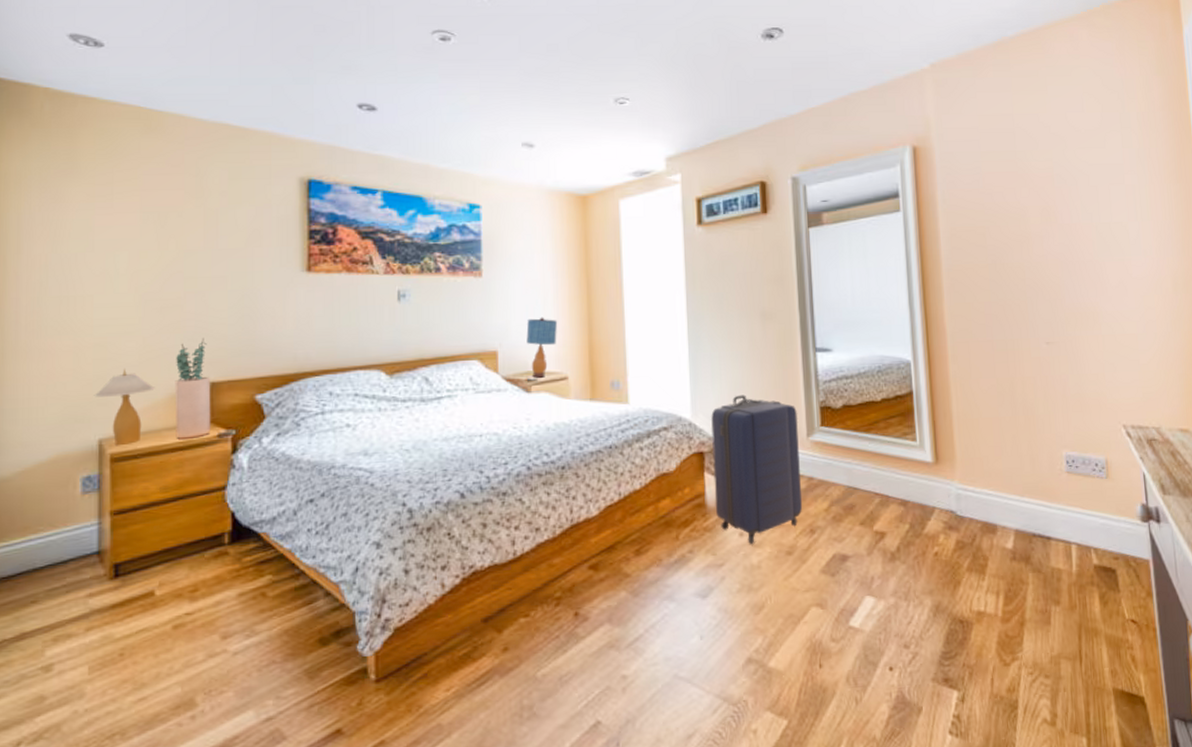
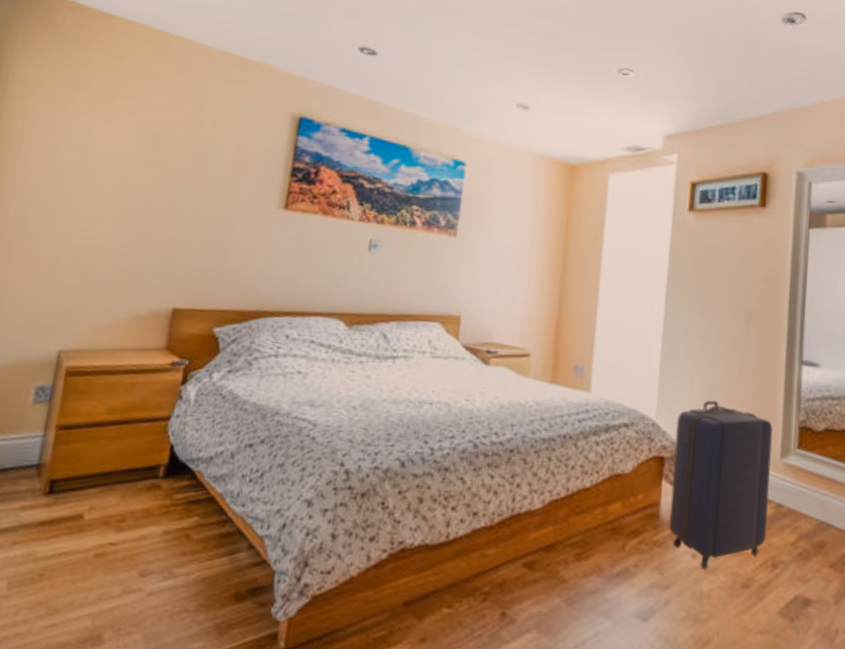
table lamp: present [94,368,155,445] -> none [61,282,120,360]
vase: present [174,338,211,439] -> none [131,262,176,363]
table lamp: present [526,317,558,378] -> none [492,286,528,351]

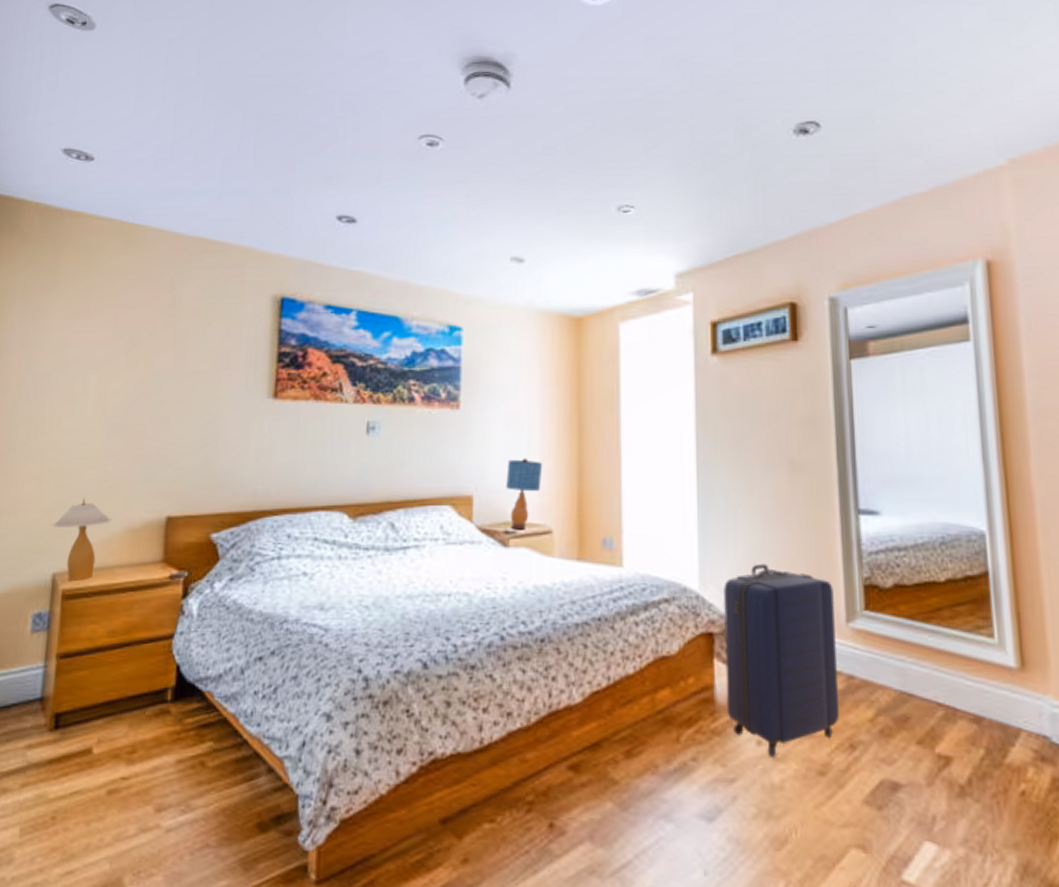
table lamp: none [61,282,120,360] -> present [52,497,112,581]
table lamp: none [492,286,528,351] -> present [506,458,543,530]

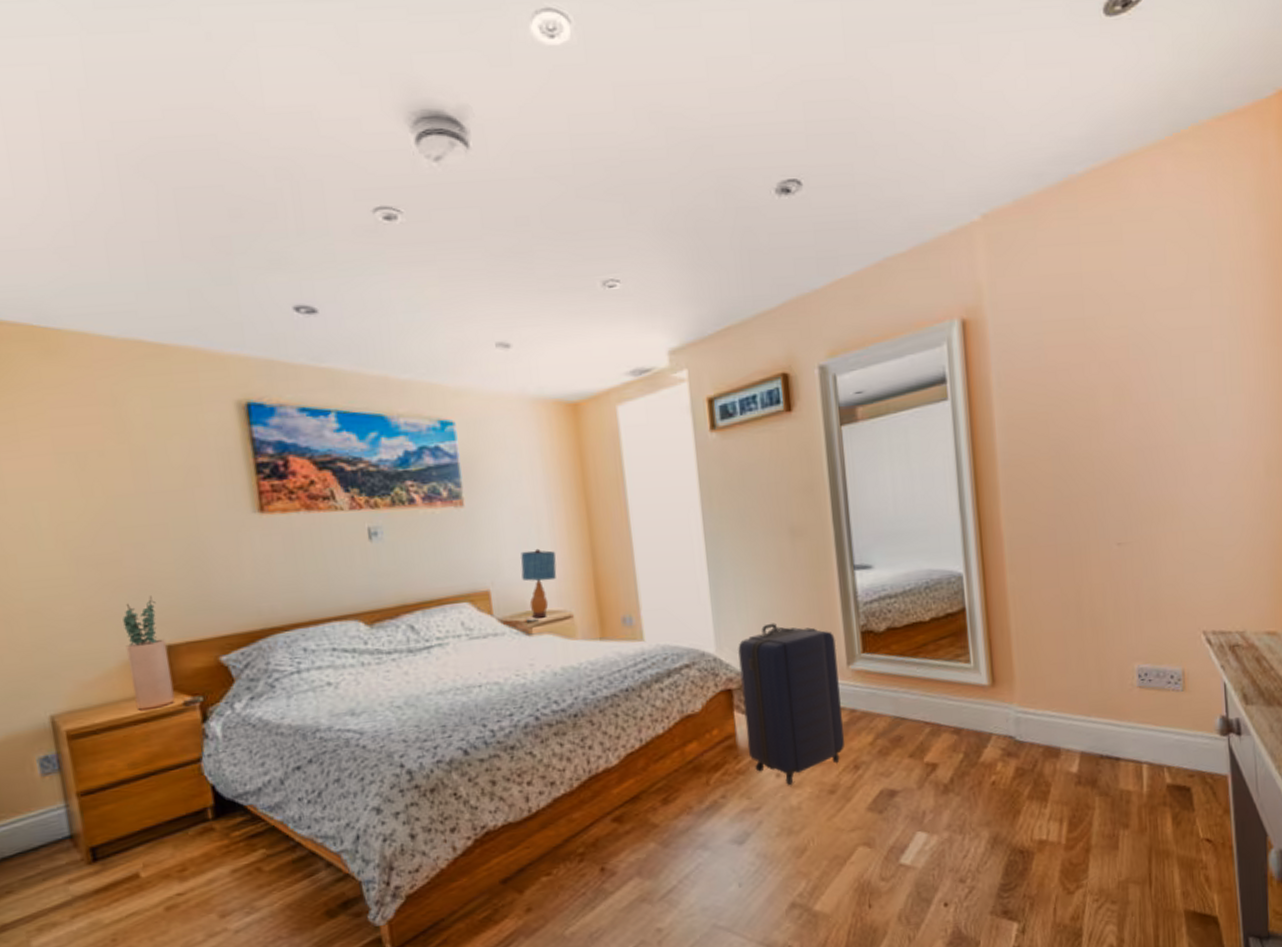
table lamp: present [52,497,112,581] -> none [36,635,104,721]
vase: none [128,468,168,578] -> present [123,596,175,710]

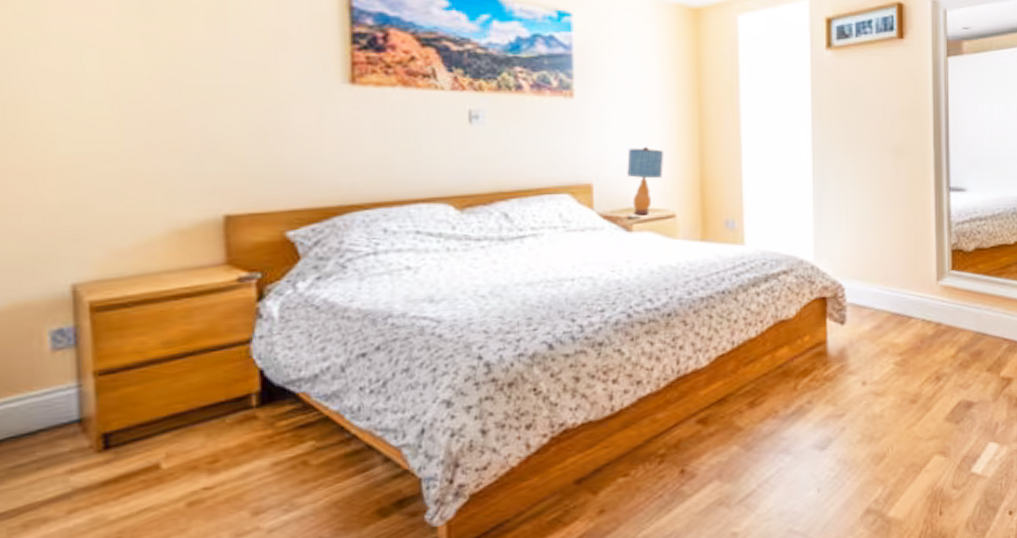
vase: present [123,596,175,710] -> none [175,161,228,284]
suitcase: present [738,623,845,785] -> none [835,236,929,393]

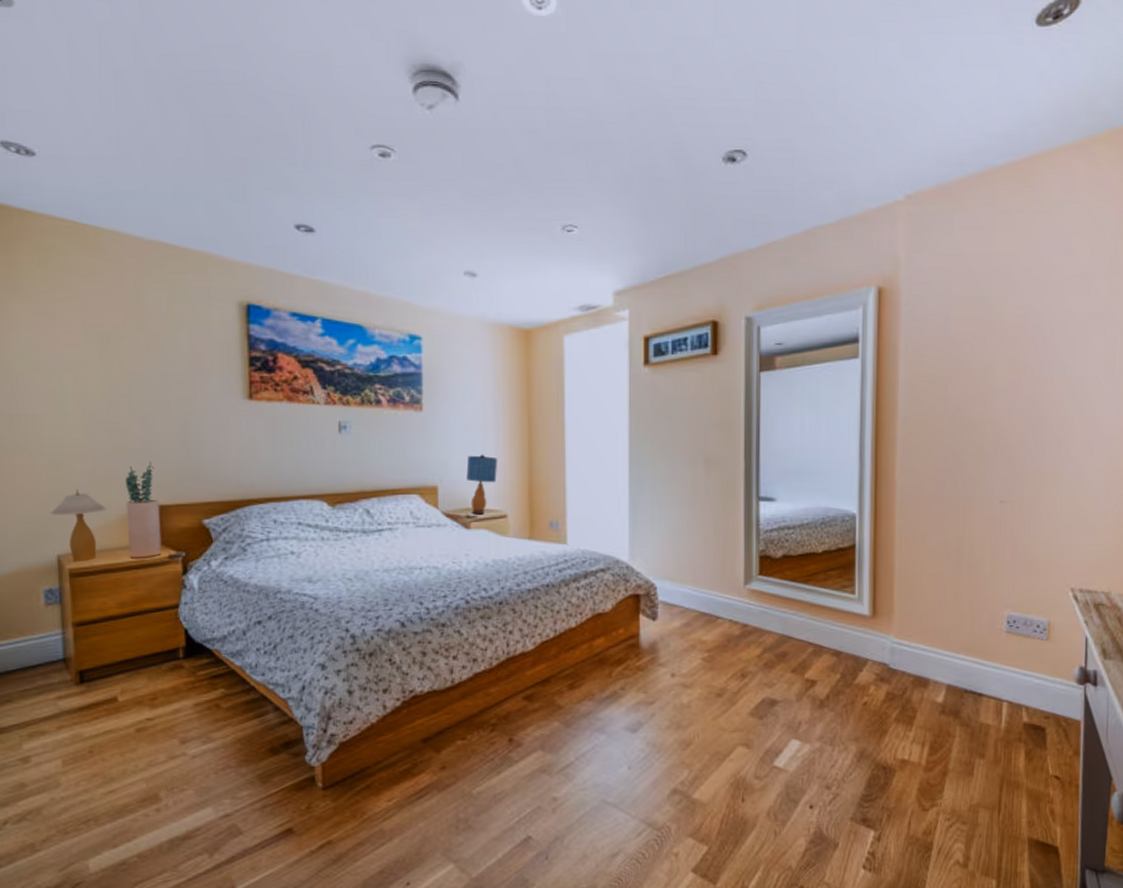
table lamp: none [61,196,148,291] -> present [50,488,107,561]
vase: none [175,161,228,284] -> present [125,462,162,558]

